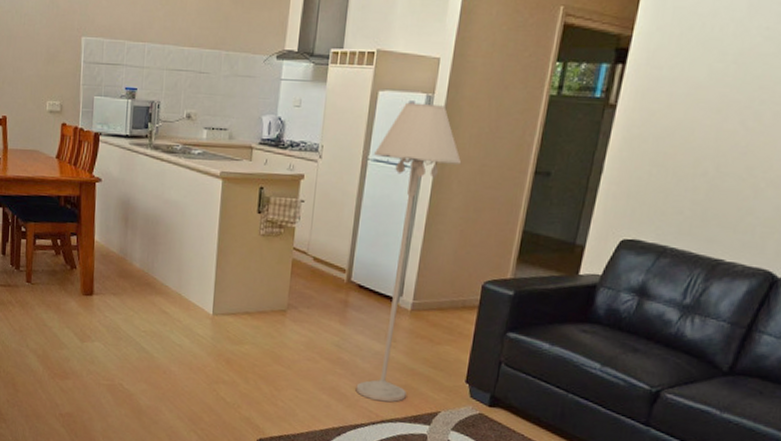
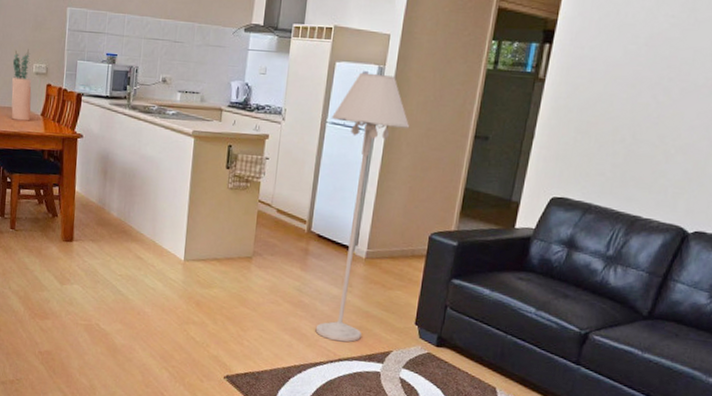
vase: none [24,85,46,165] -> present [11,49,32,121]

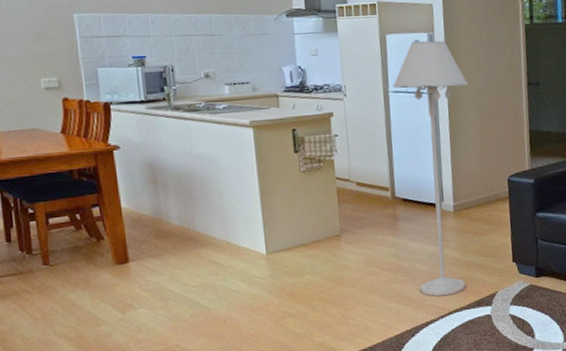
vase: present [11,49,32,121] -> none [11,64,48,144]

